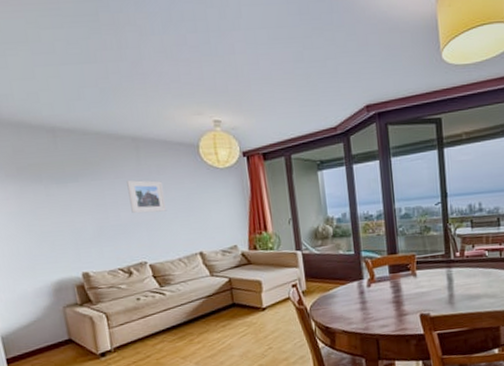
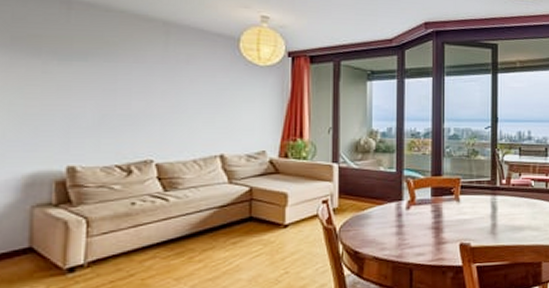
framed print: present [127,180,166,213] -> none [146,66,189,105]

